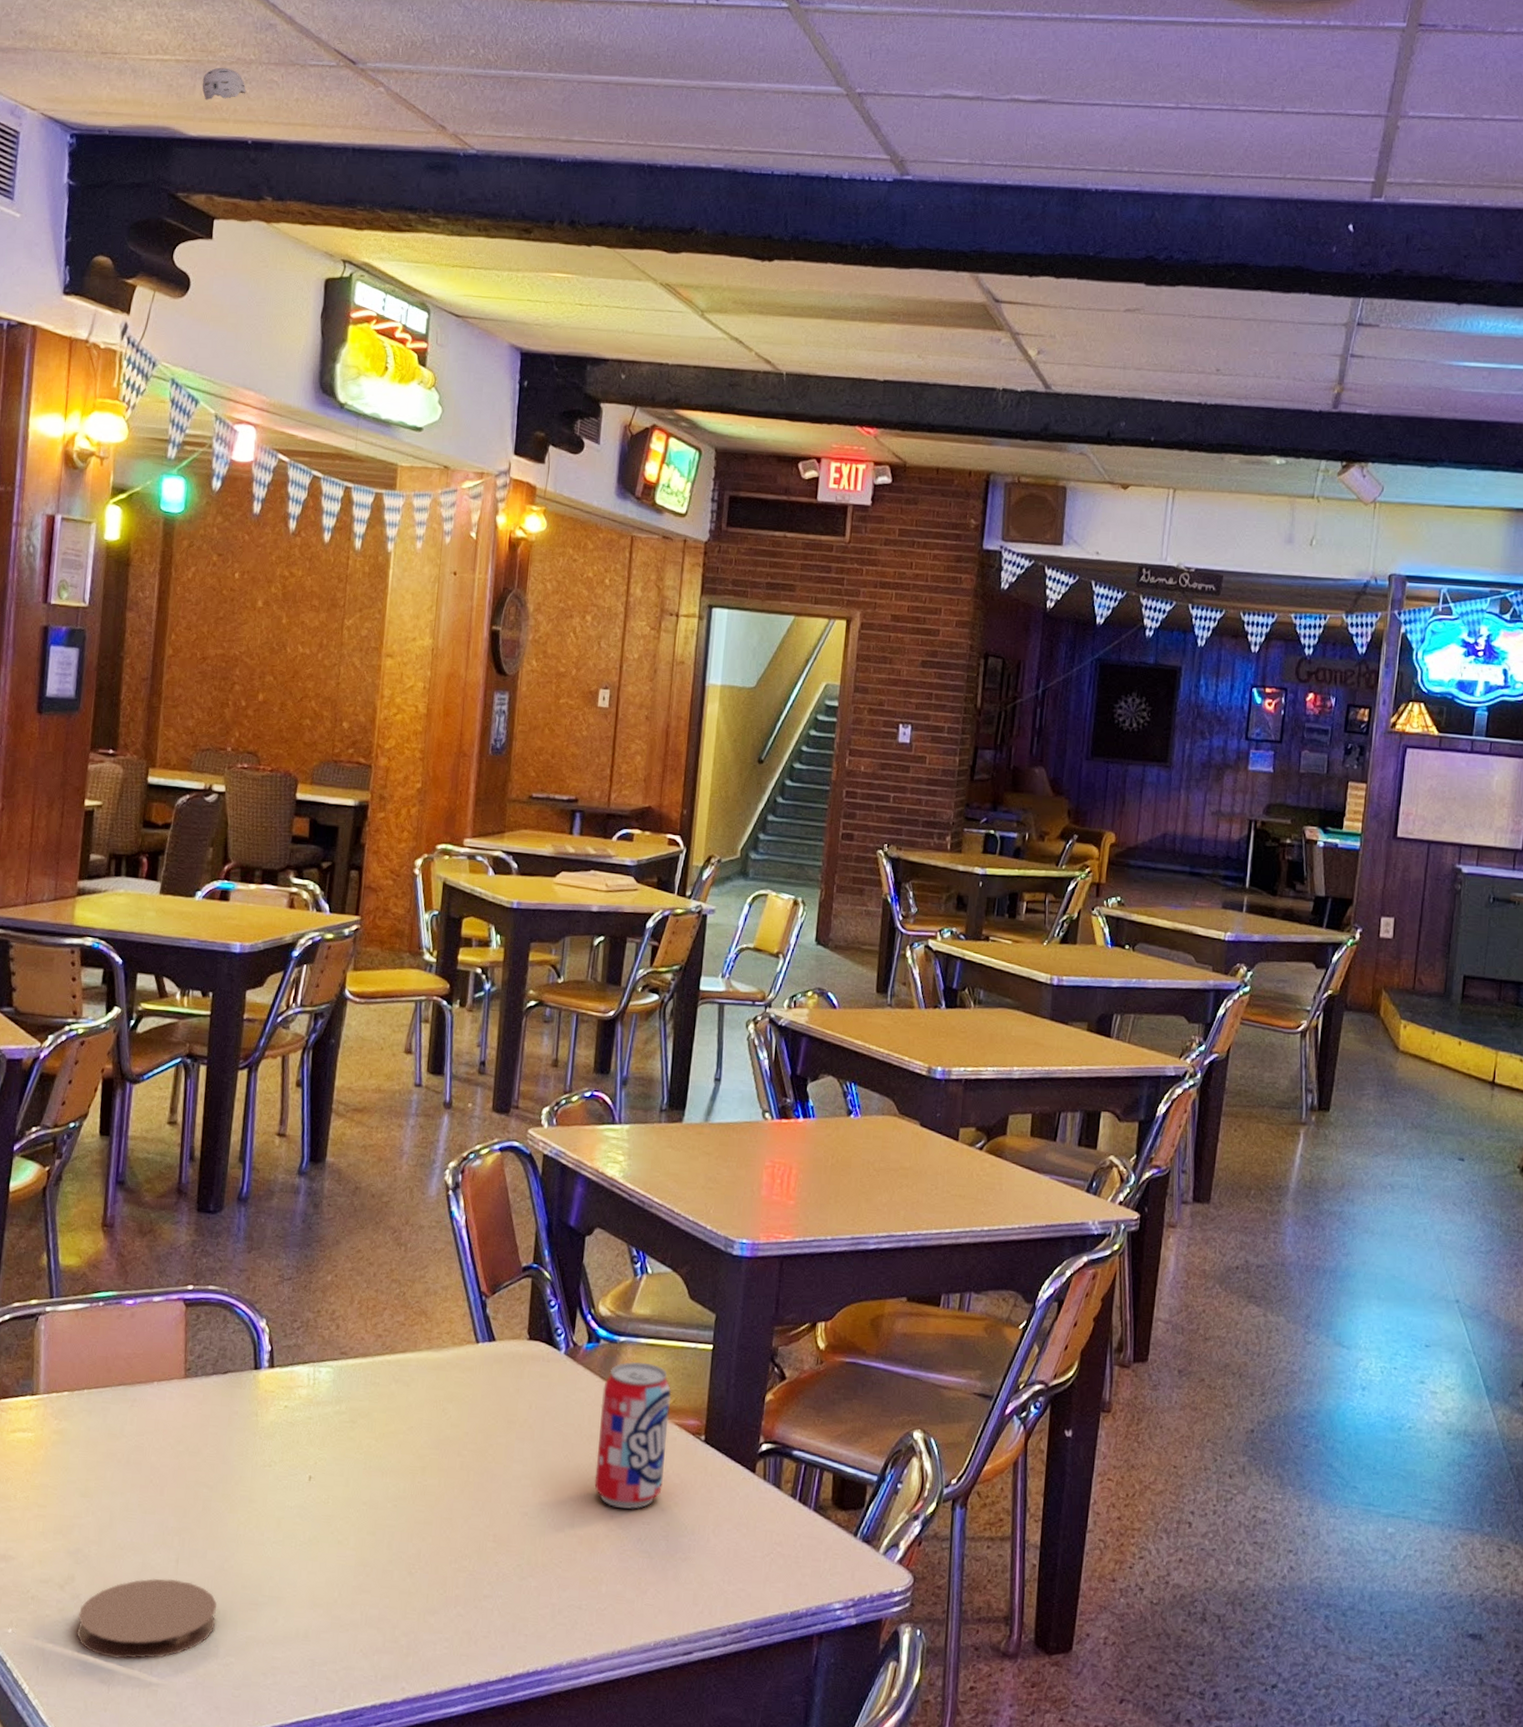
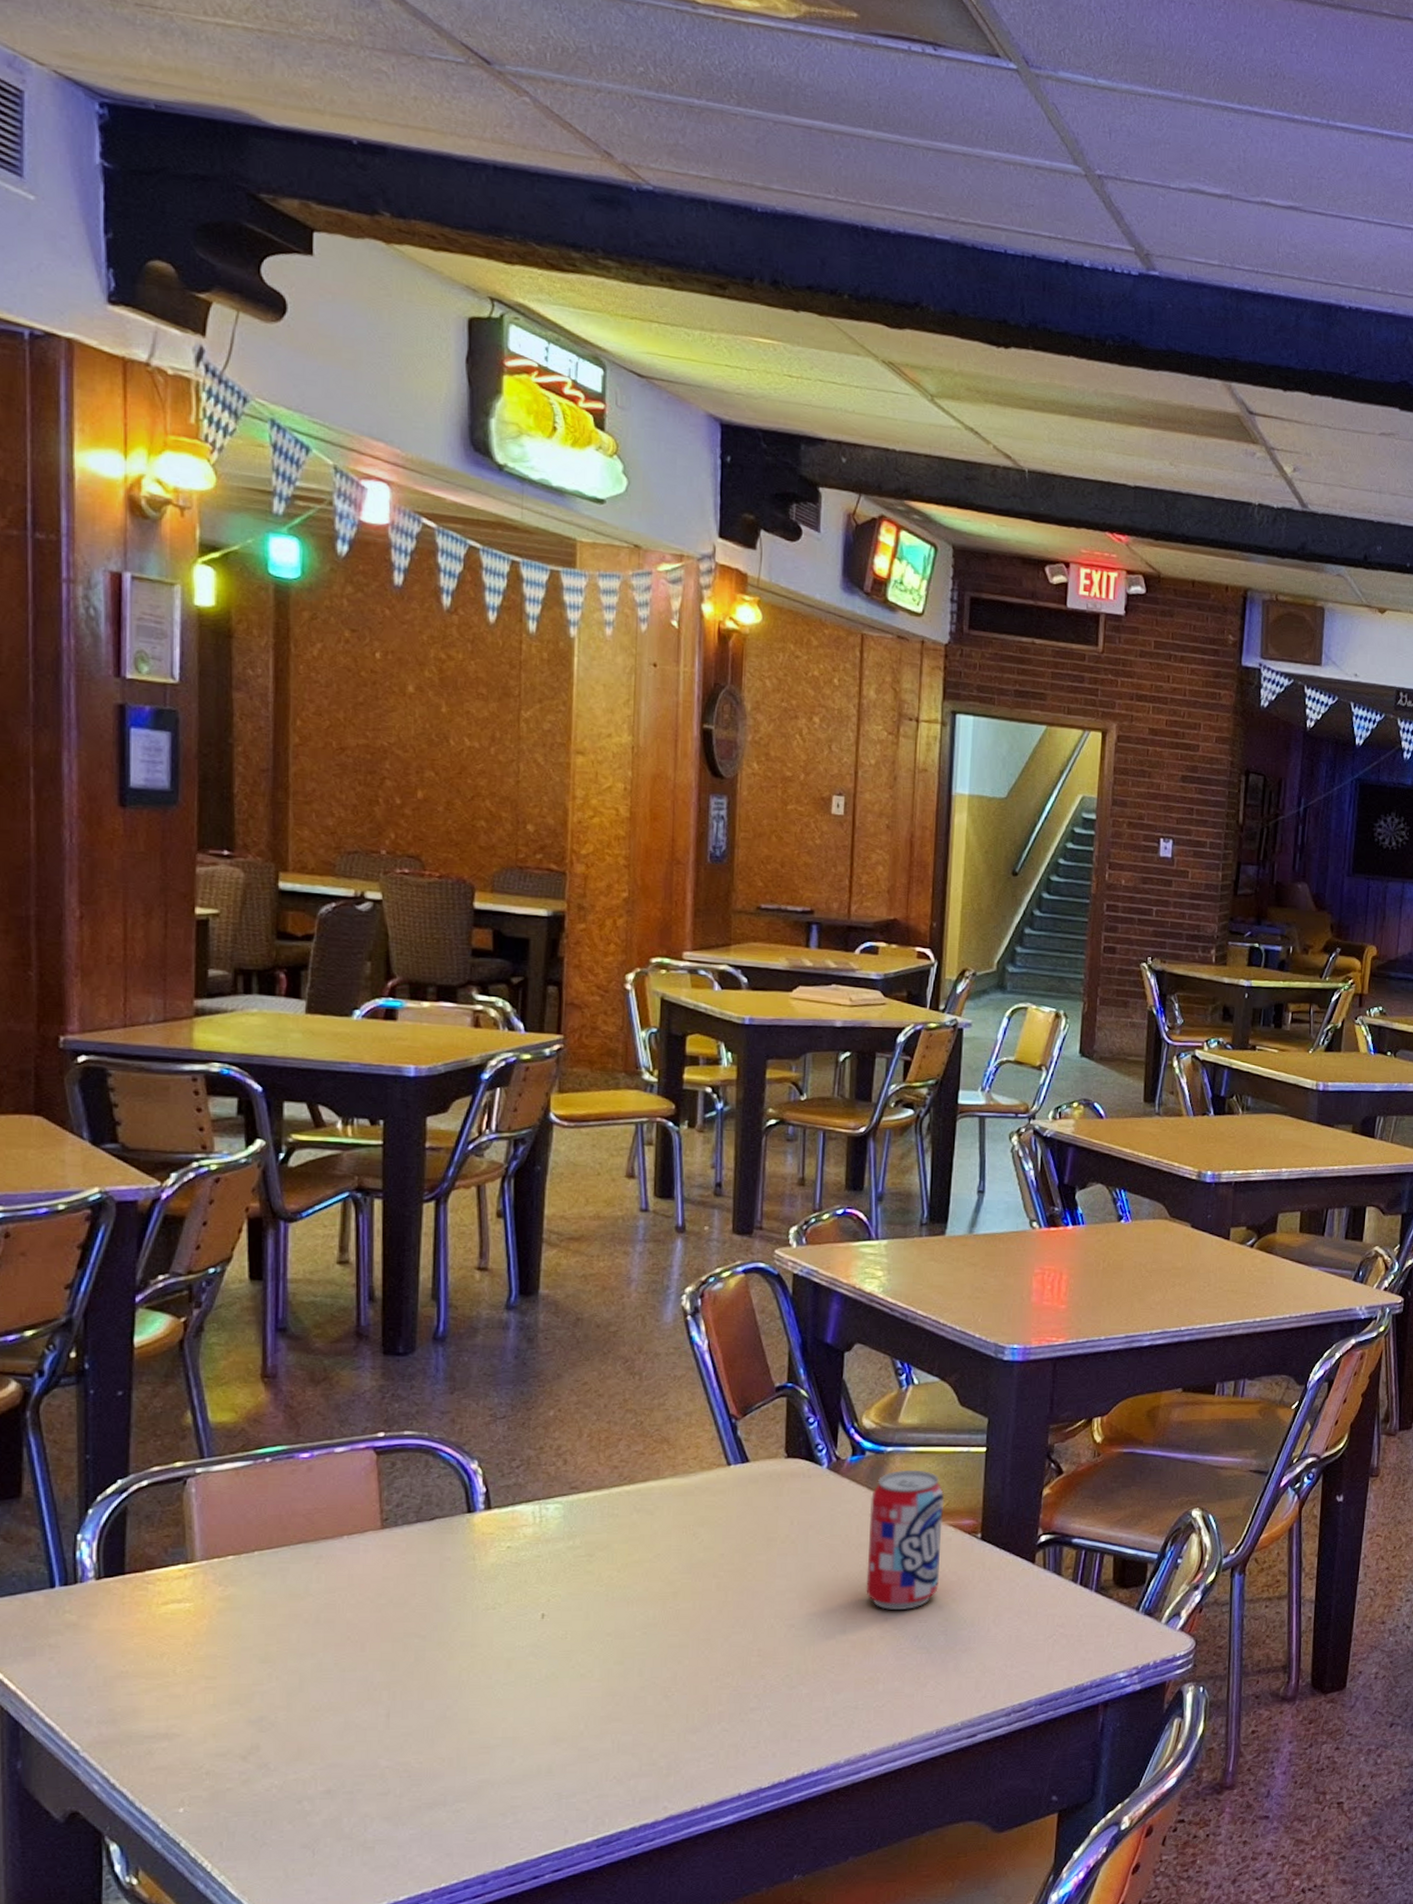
coaster: present [77,1578,217,1659] -> none [267,1733,441,1823]
smoke detector: present [202,67,247,100] -> none [283,44,346,86]

